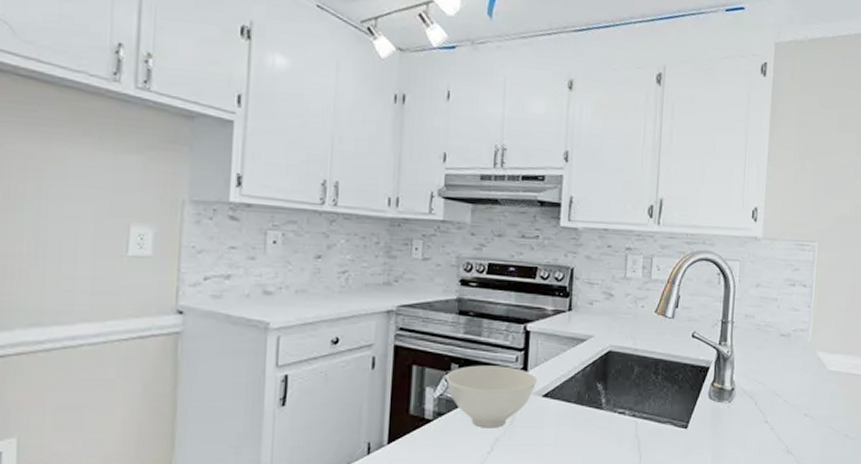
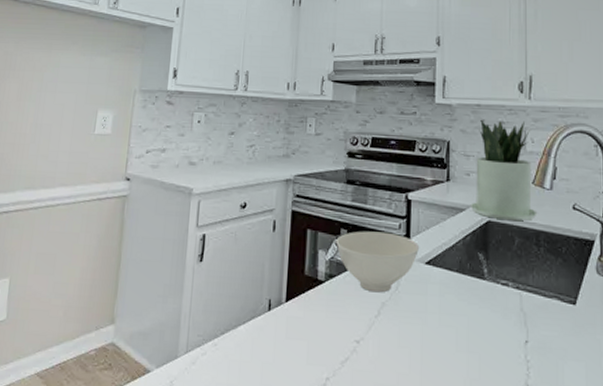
planter: none [591,246,658,351] -> present [470,120,538,221]

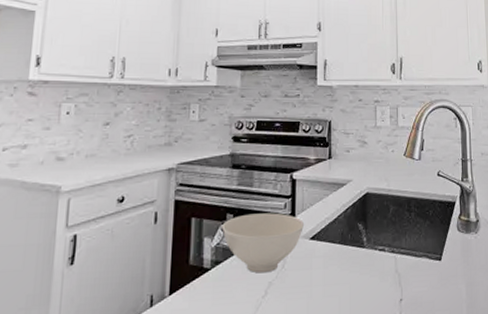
planter: present [470,120,538,221] -> none [350,99,409,191]

